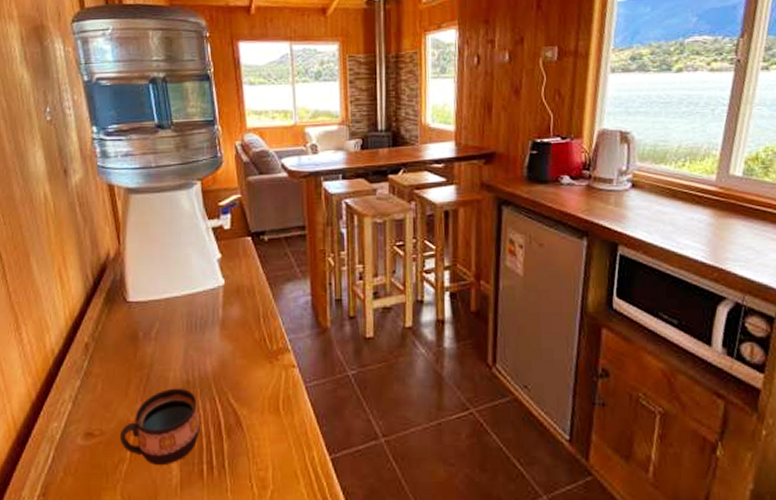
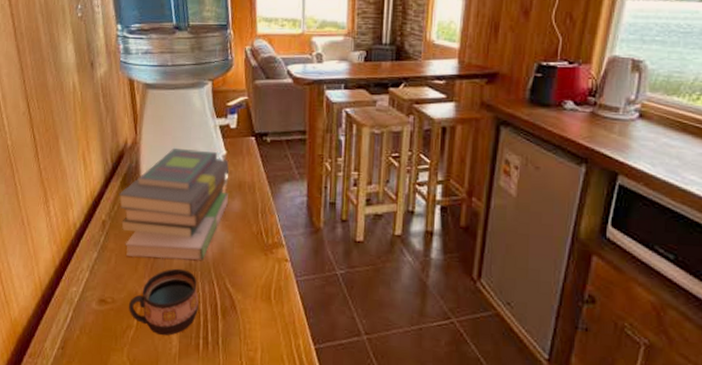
books: none [102,255,226,380] -> present [118,149,230,260]

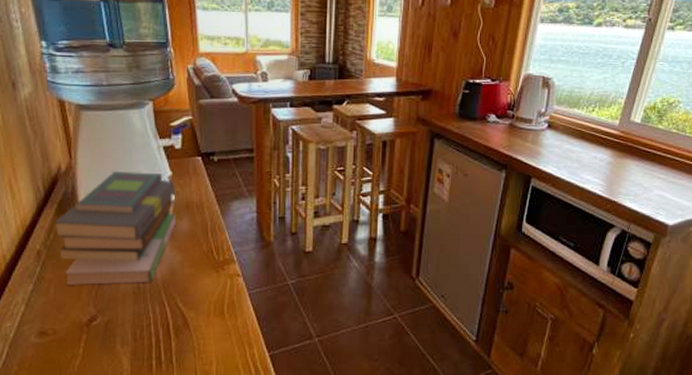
cup: present [129,268,199,336] -> none [73,293,149,361]

